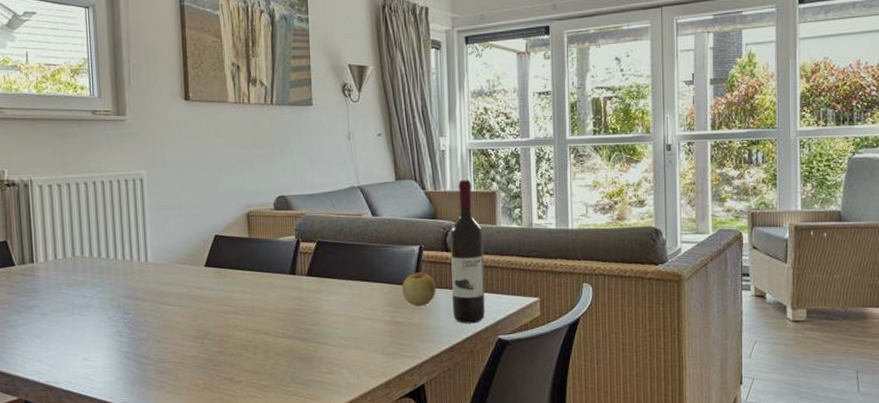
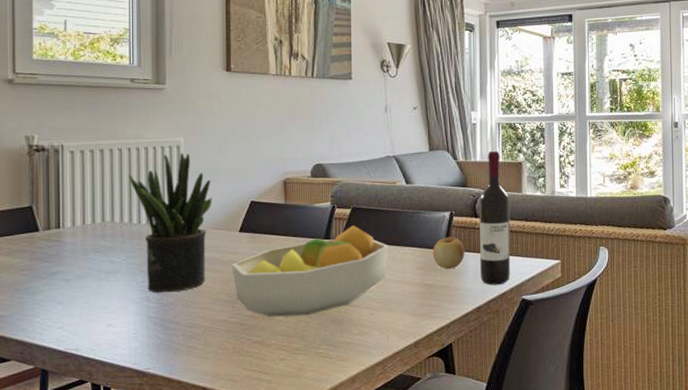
potted plant: none [95,186,177,328] -> present [128,153,212,293]
fruit bowl: none [199,260,356,354] -> present [232,225,389,317]

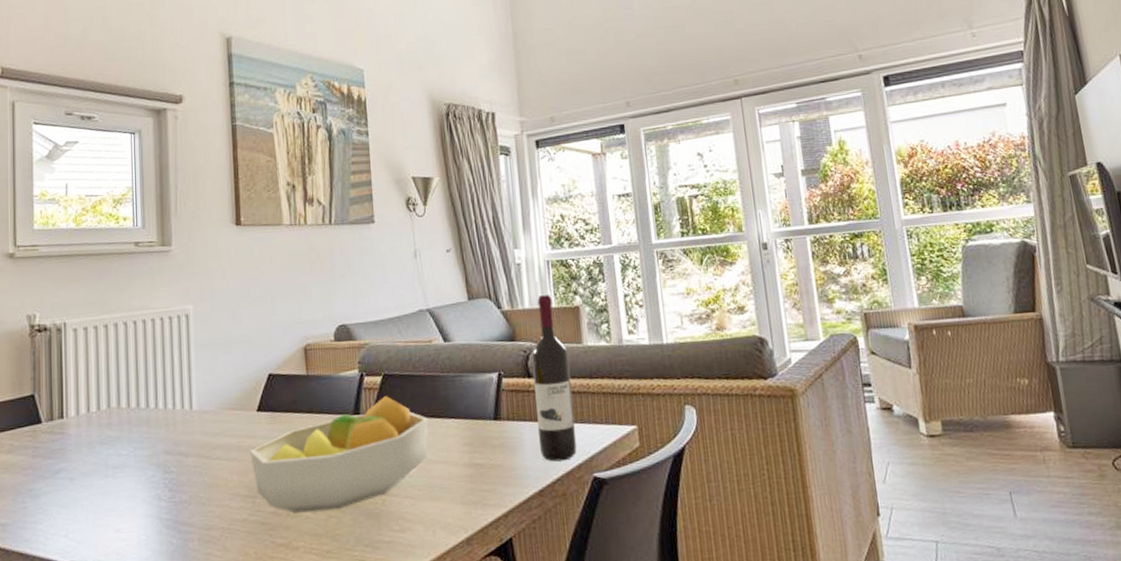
potted plant: present [128,153,212,293] -> none [135,322,226,490]
apple: present [432,235,465,270] -> none [480,400,520,445]

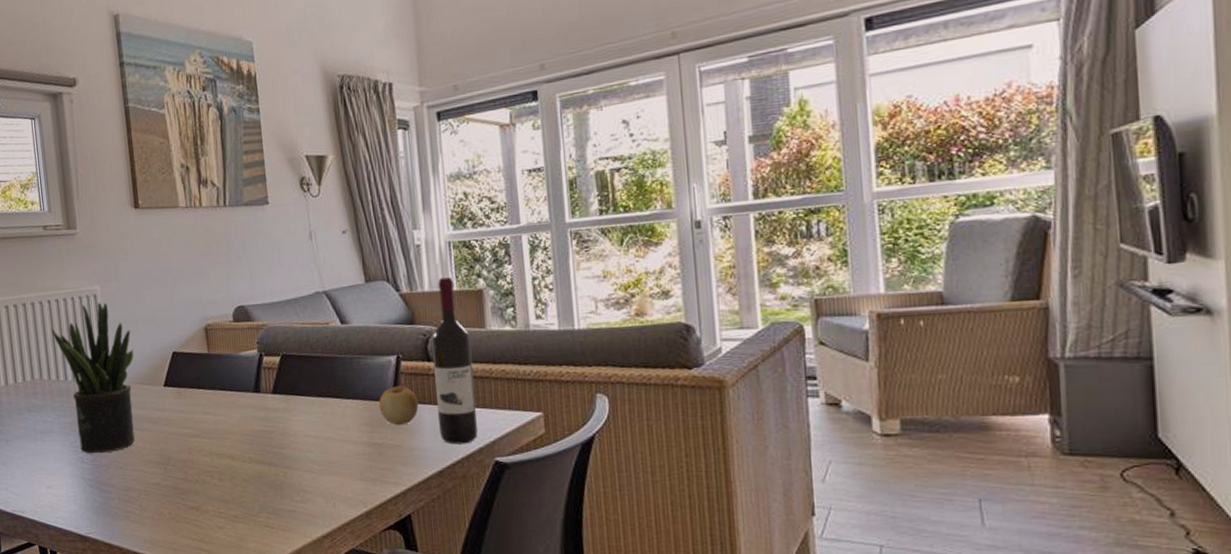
potted plant: none [135,322,226,490] -> present [51,302,135,454]
fruit bowl: present [250,396,429,513] -> none [160,376,328,481]
apple: none [480,400,520,445] -> present [378,383,419,426]

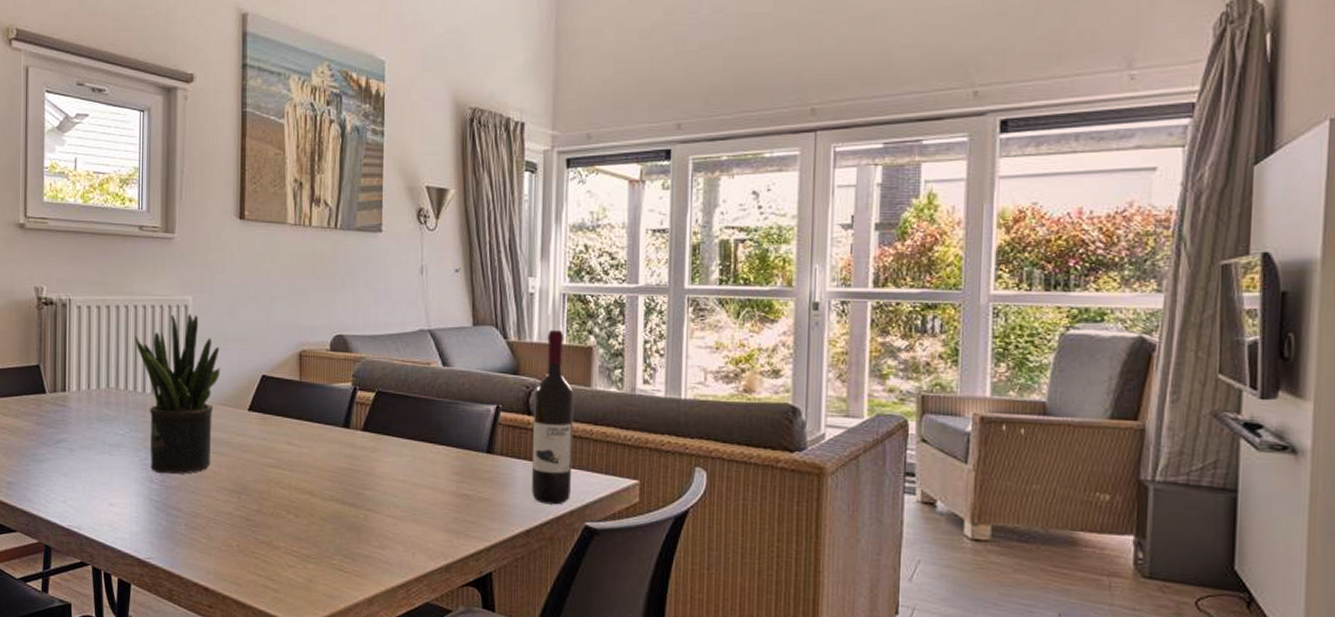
apple: present [378,383,419,426] -> none [471,435,513,478]

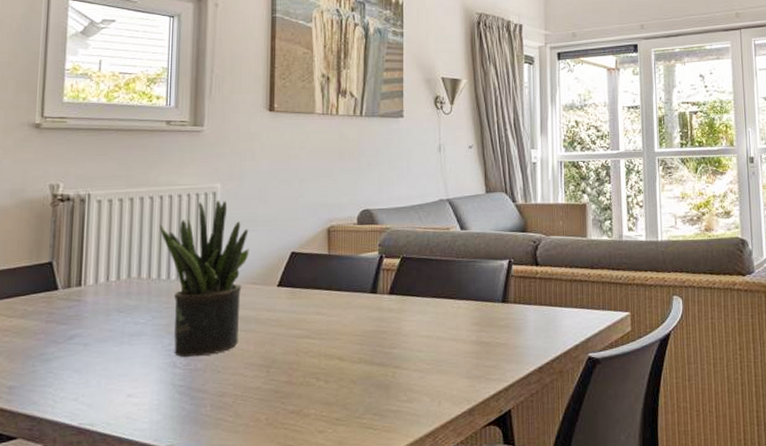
wine bottle: present [532,330,574,505] -> none [541,192,576,342]

